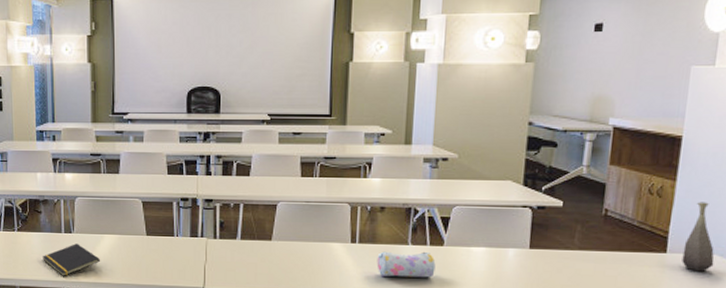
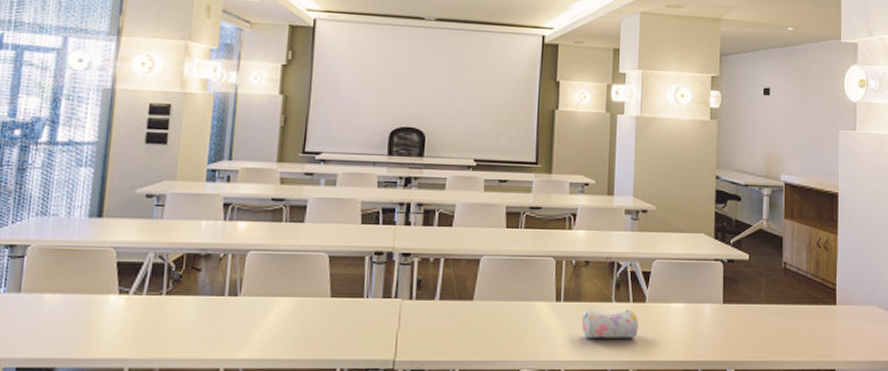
notepad: present [43,244,100,276] -> none [195,309,270,353]
bottle: present [682,202,715,272] -> none [849,254,874,323]

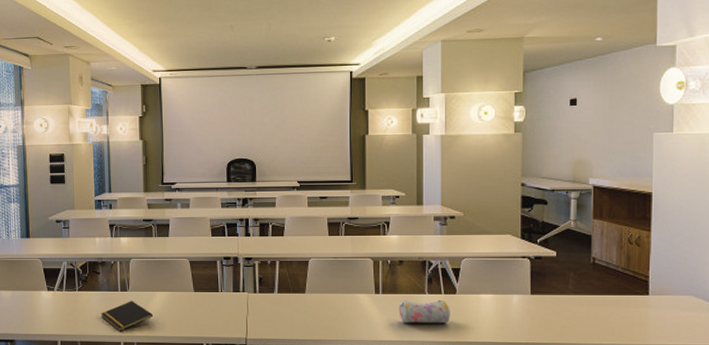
notepad: none [195,309,270,353] -> present [101,301,153,331]

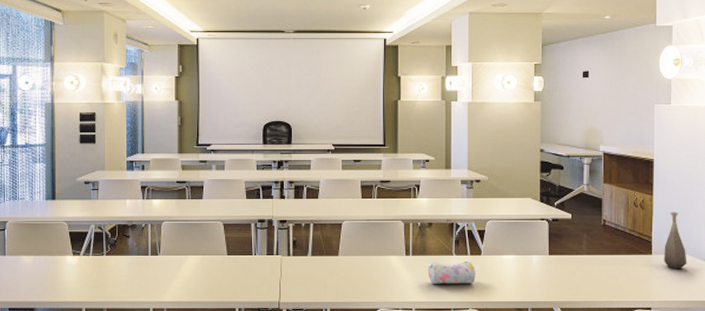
notepad: present [101,301,153,331] -> none [130,265,184,297]
bottle: none [663,249,690,311] -> present [664,212,687,269]

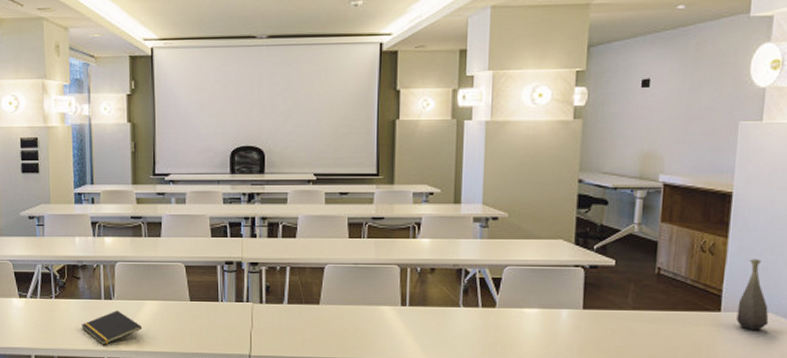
notepad: none [130,265,184,297] -> present [82,311,142,345]
pencil case: present [428,260,476,284] -> none [428,313,488,341]

